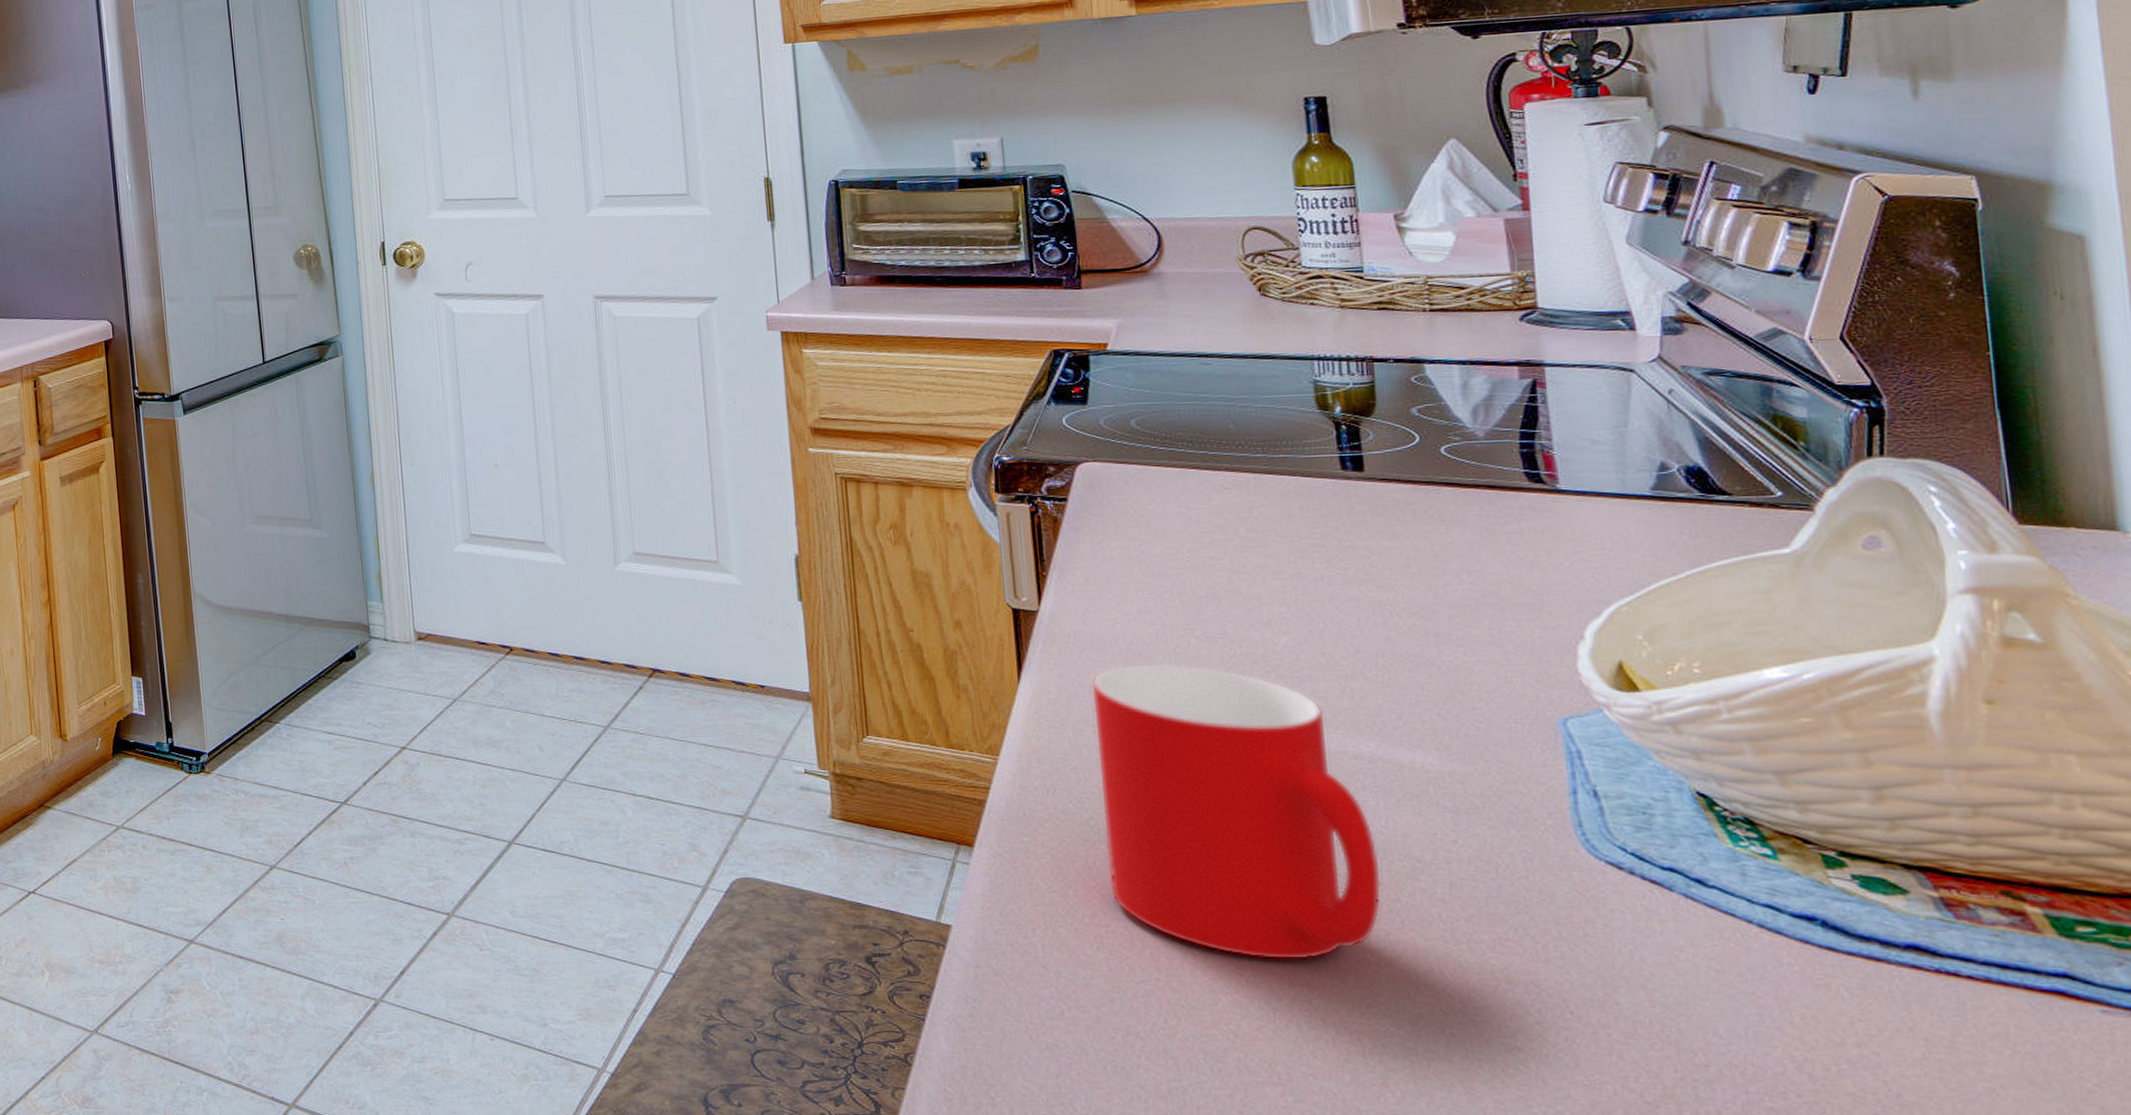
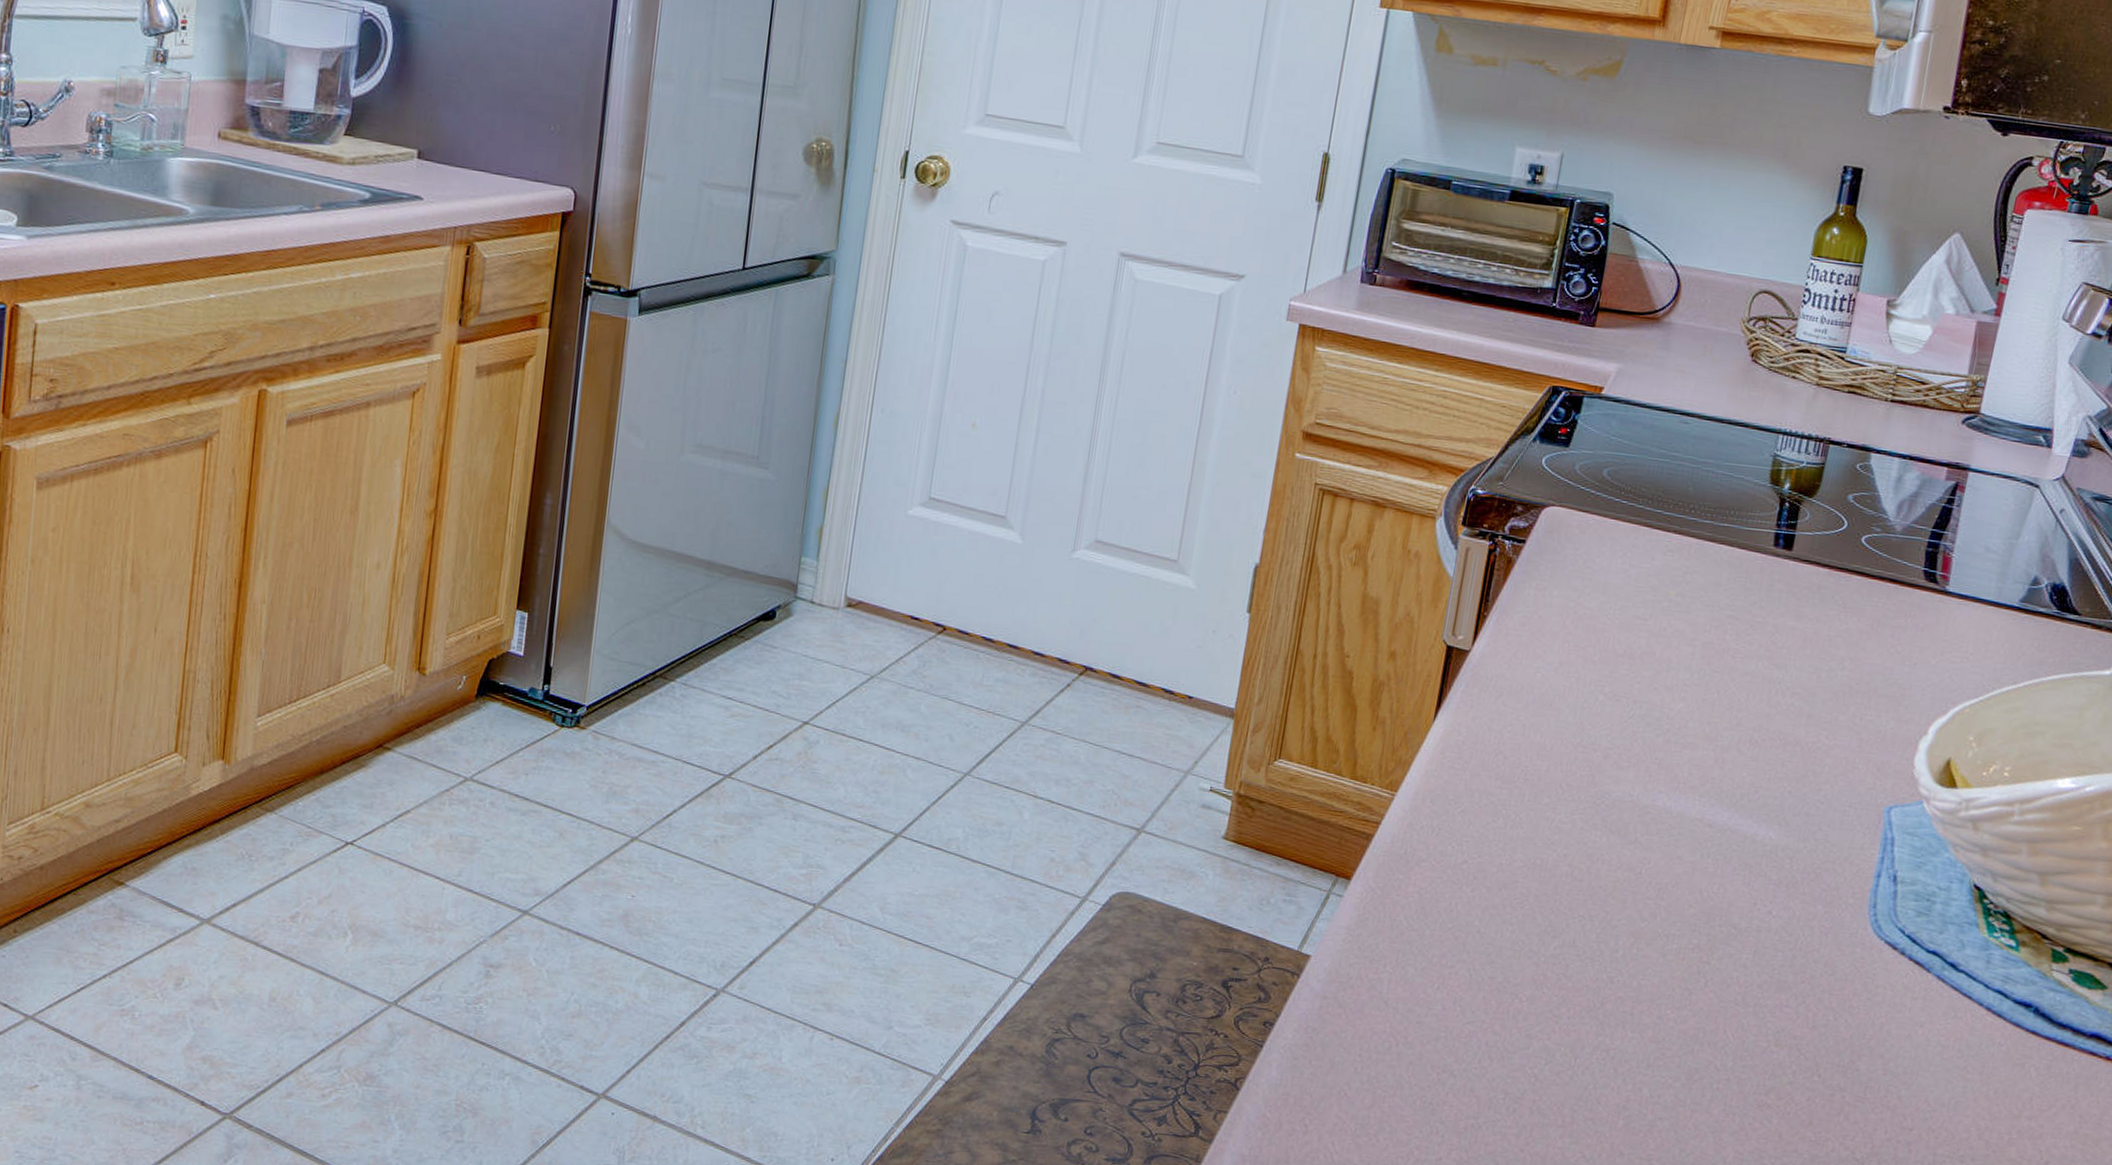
cup: present [1090,664,1382,961] -> none [1463,714,1705,1013]

